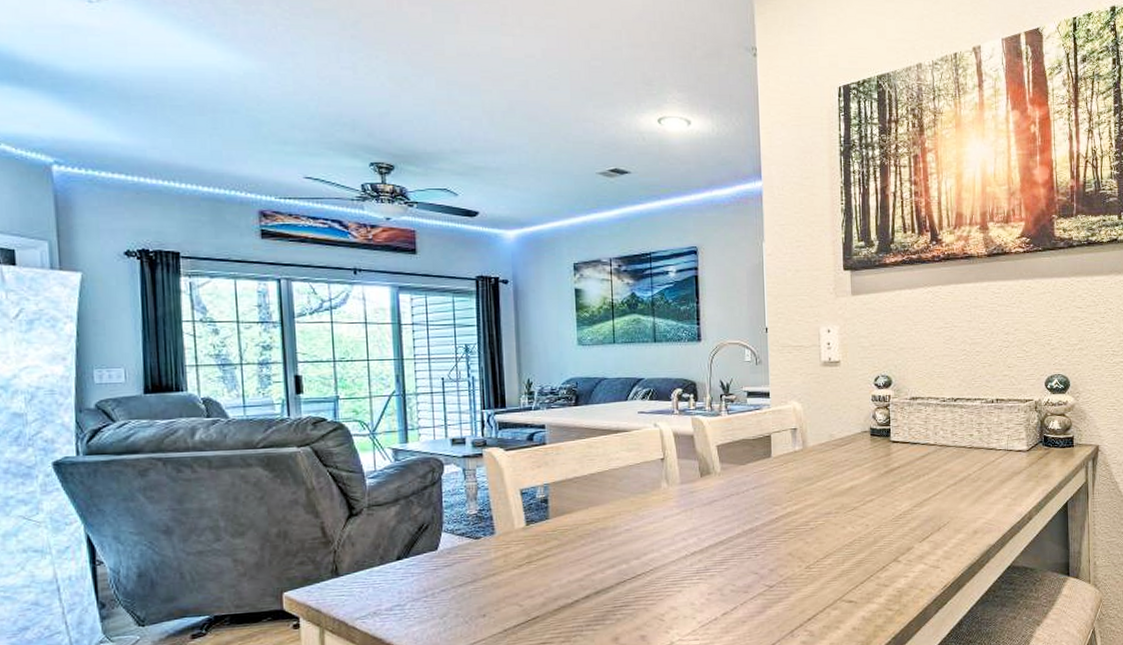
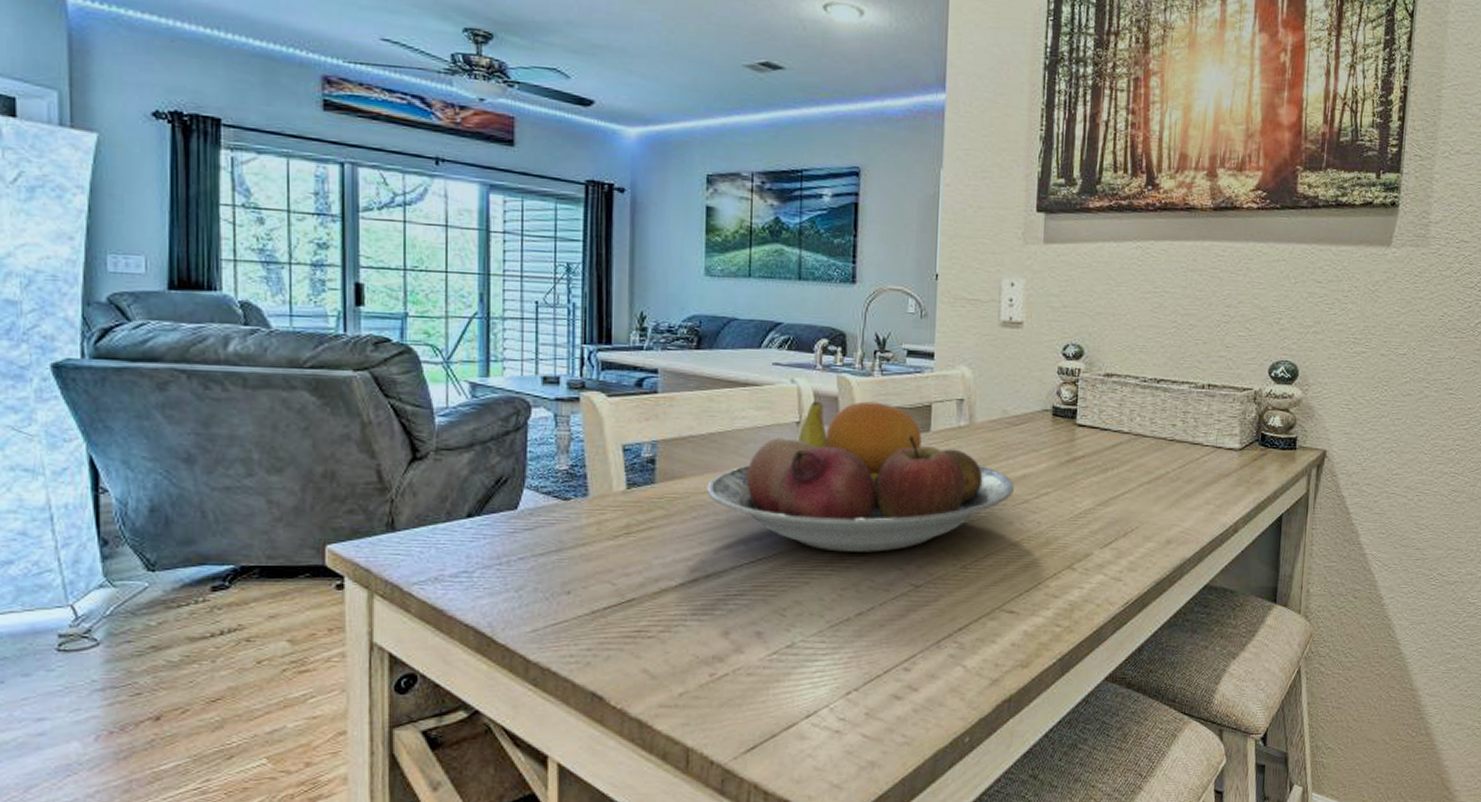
fruit bowl: none [592,436,845,563] -> present [707,401,1015,552]

